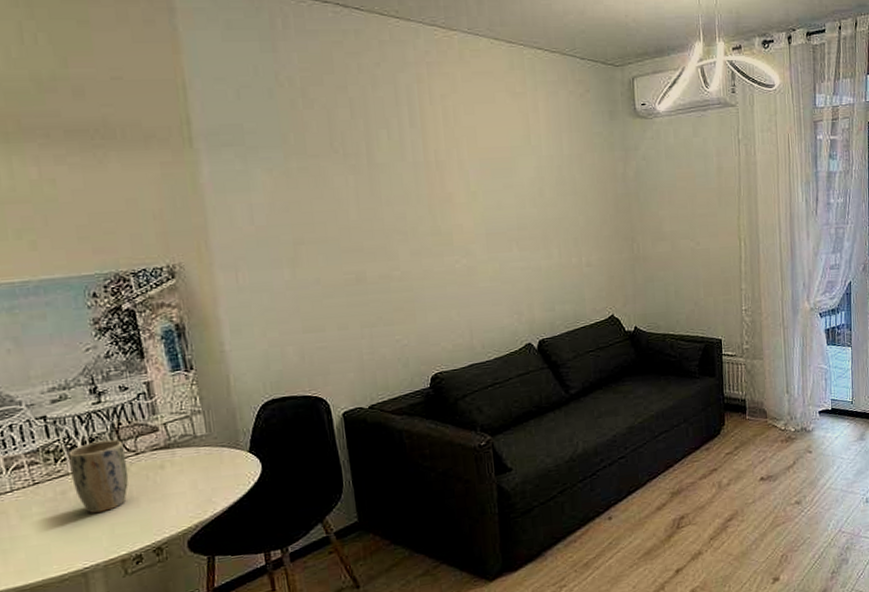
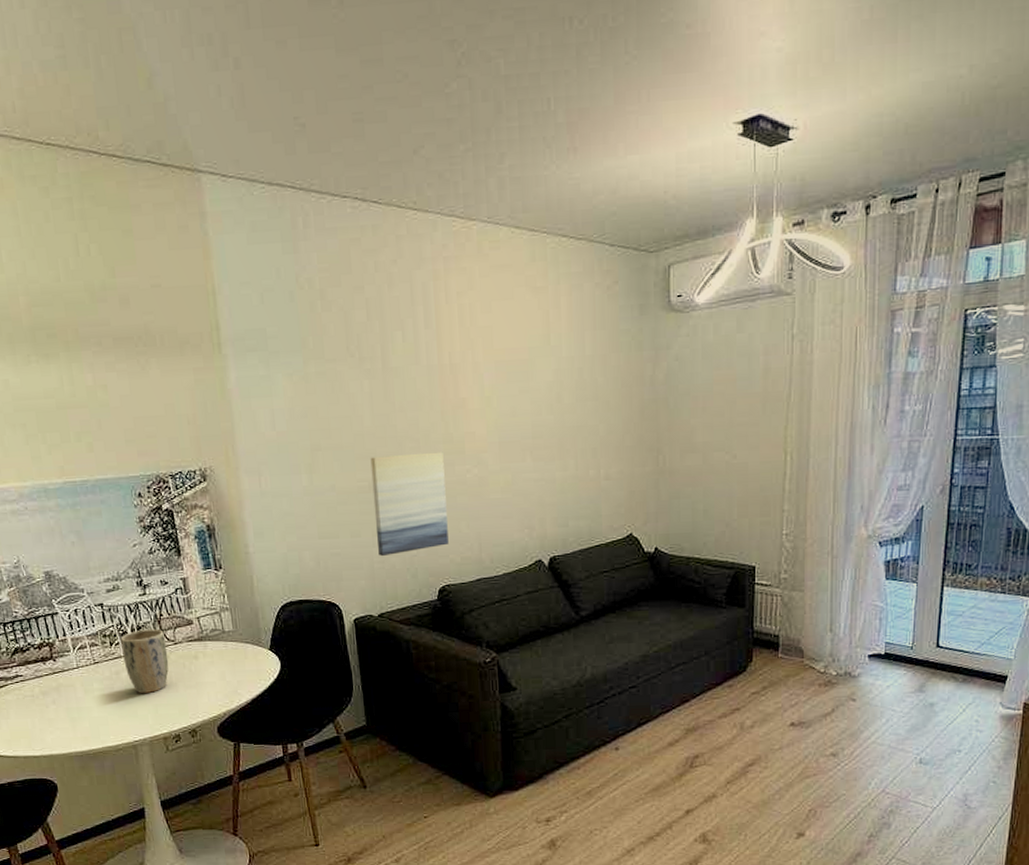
wall art: none [357,243,440,348] -> present [370,451,449,557]

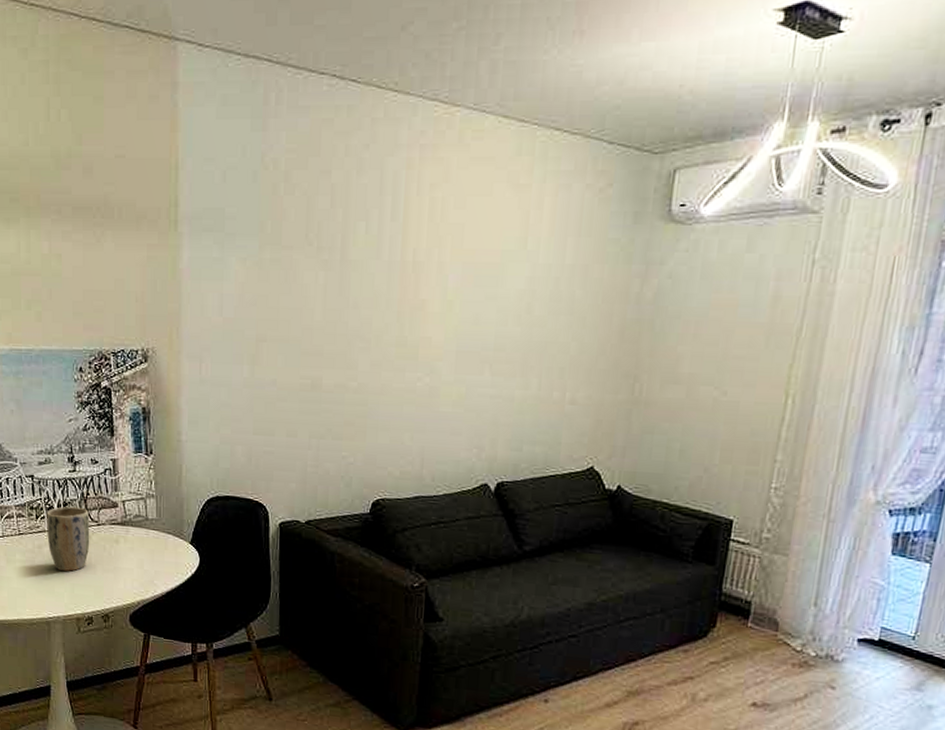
wall art: present [370,451,449,557] -> none [313,354,395,461]

